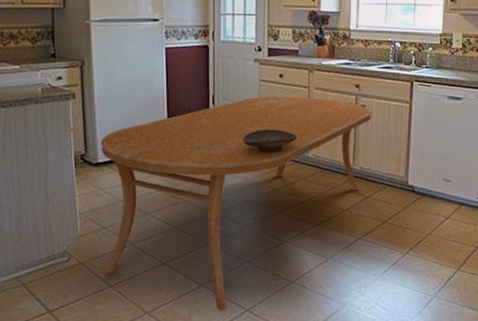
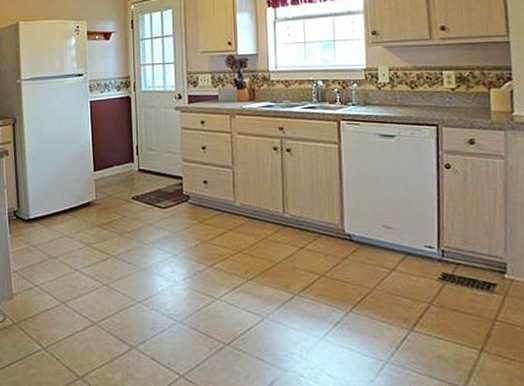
dining table: present [100,96,372,311] -> none [31,142,299,377]
decorative bowl: present [243,129,297,153] -> none [168,178,222,203]

